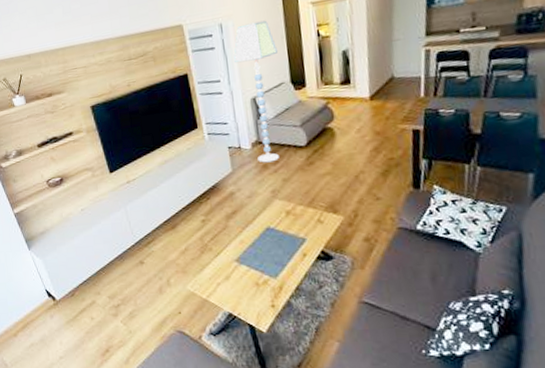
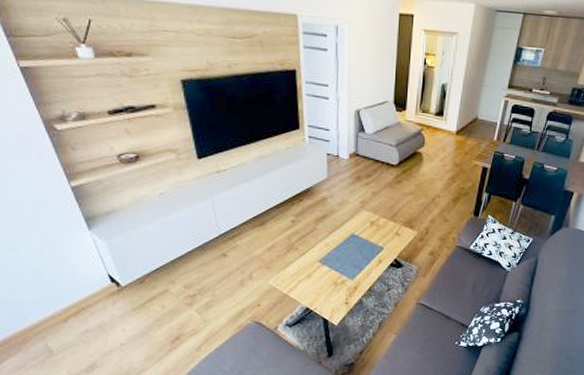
floor lamp: present [234,20,279,163] -> none [345,33,387,175]

